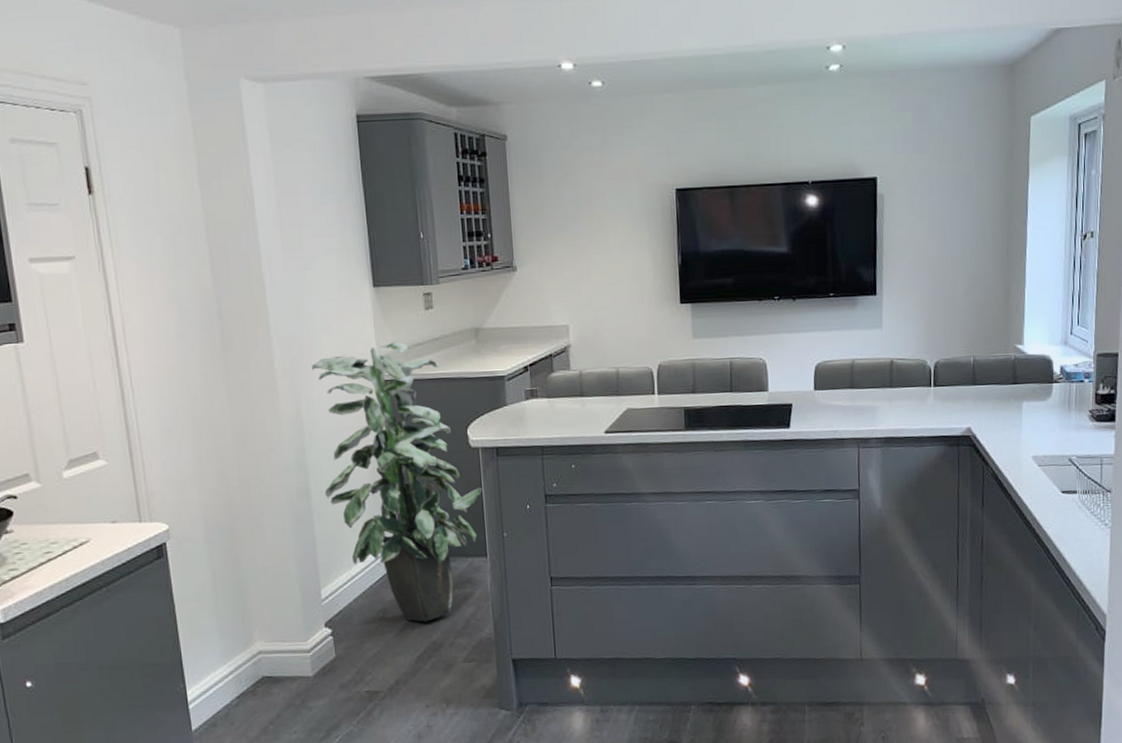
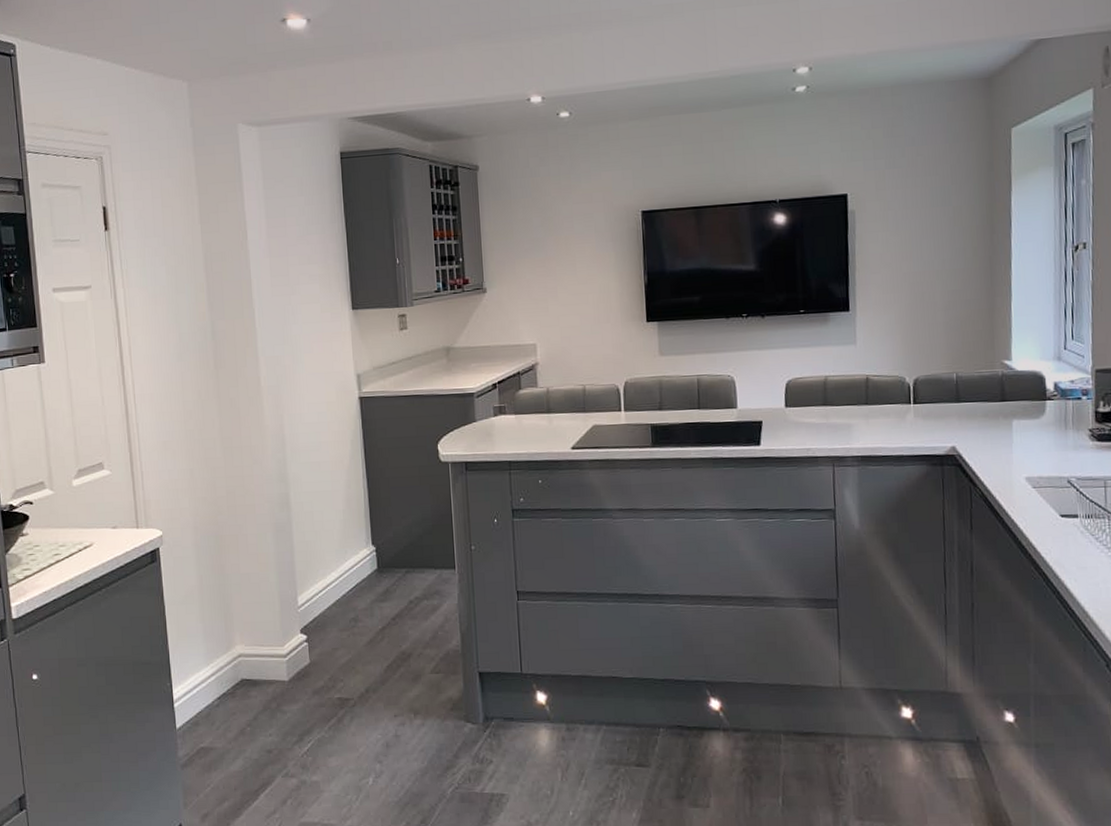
indoor plant: present [311,341,484,622] -> none [294,360,453,632]

